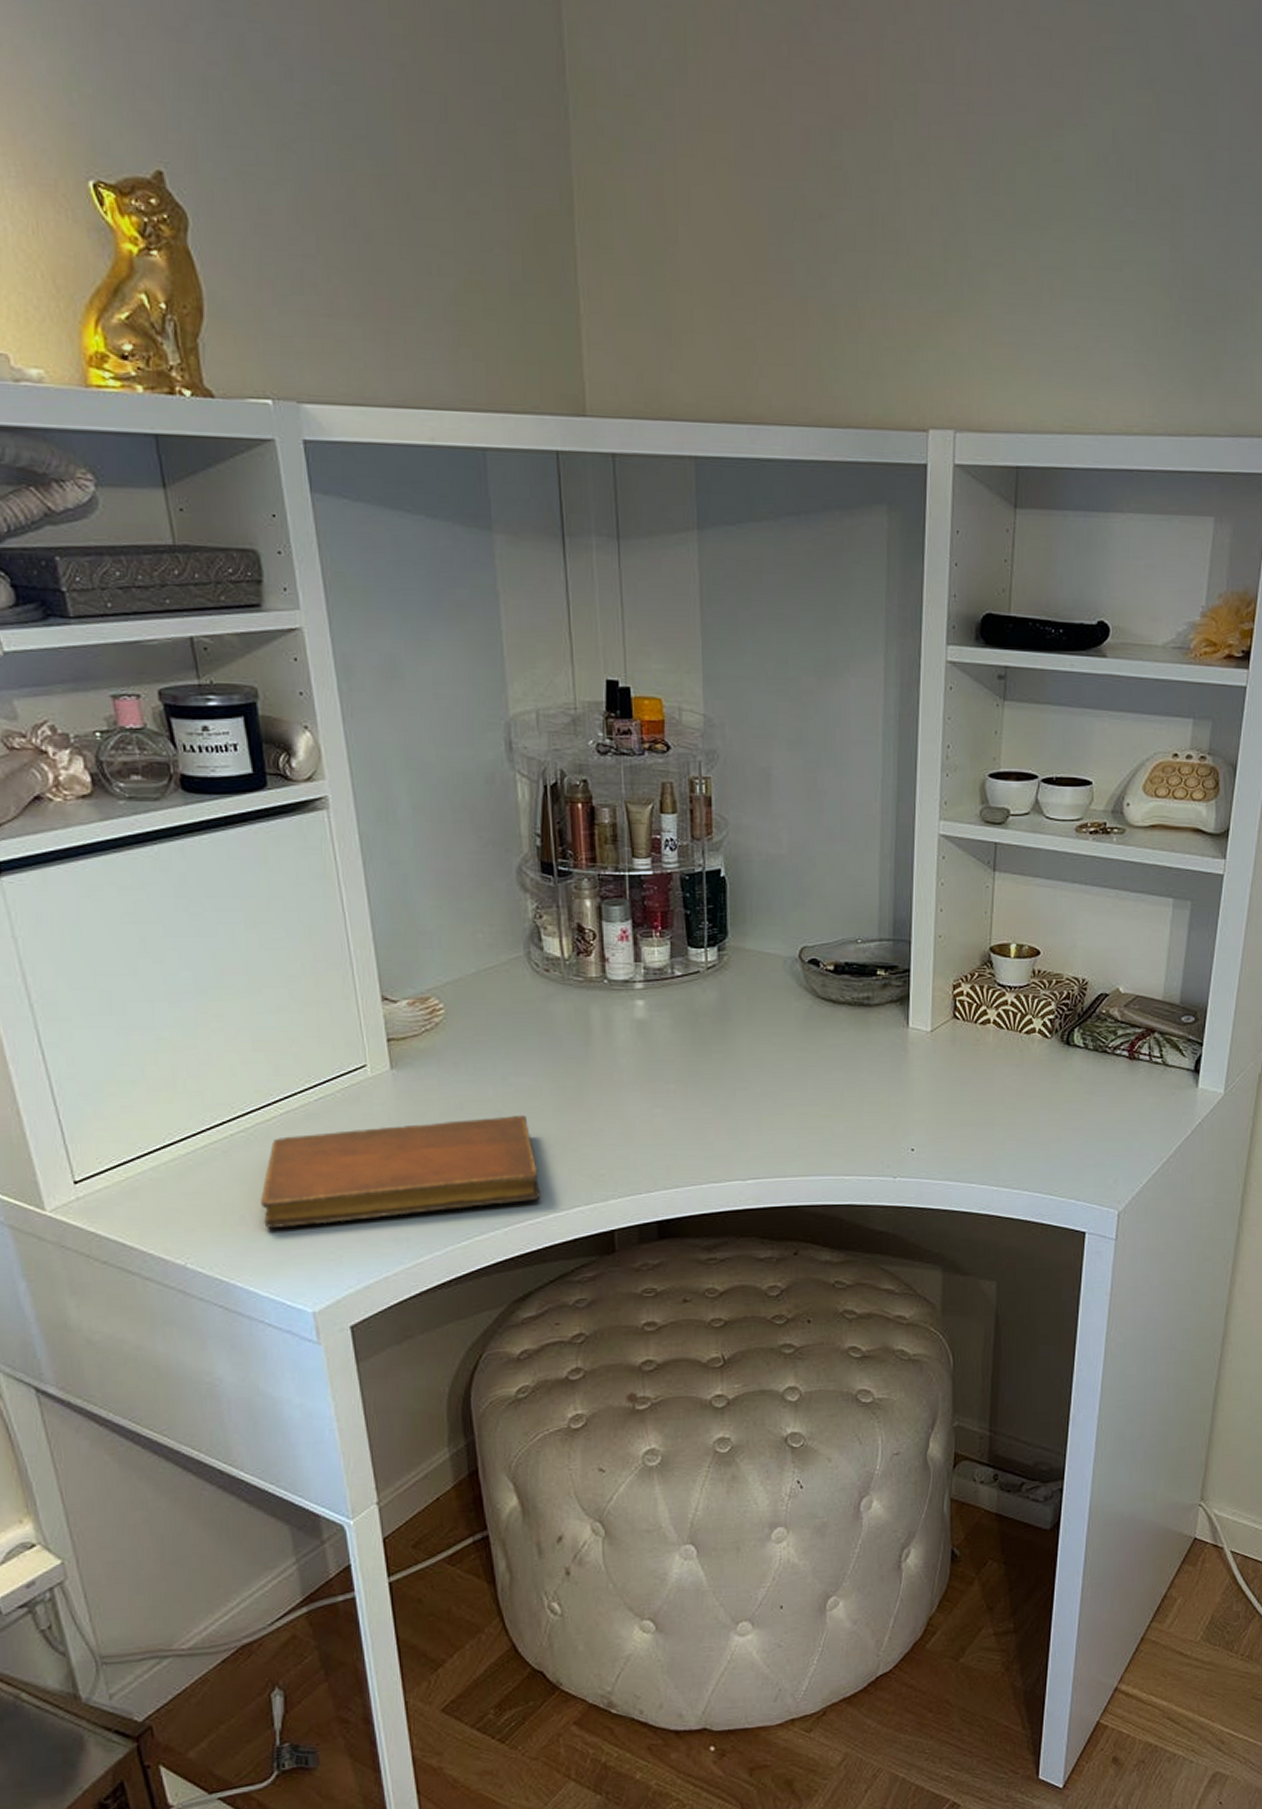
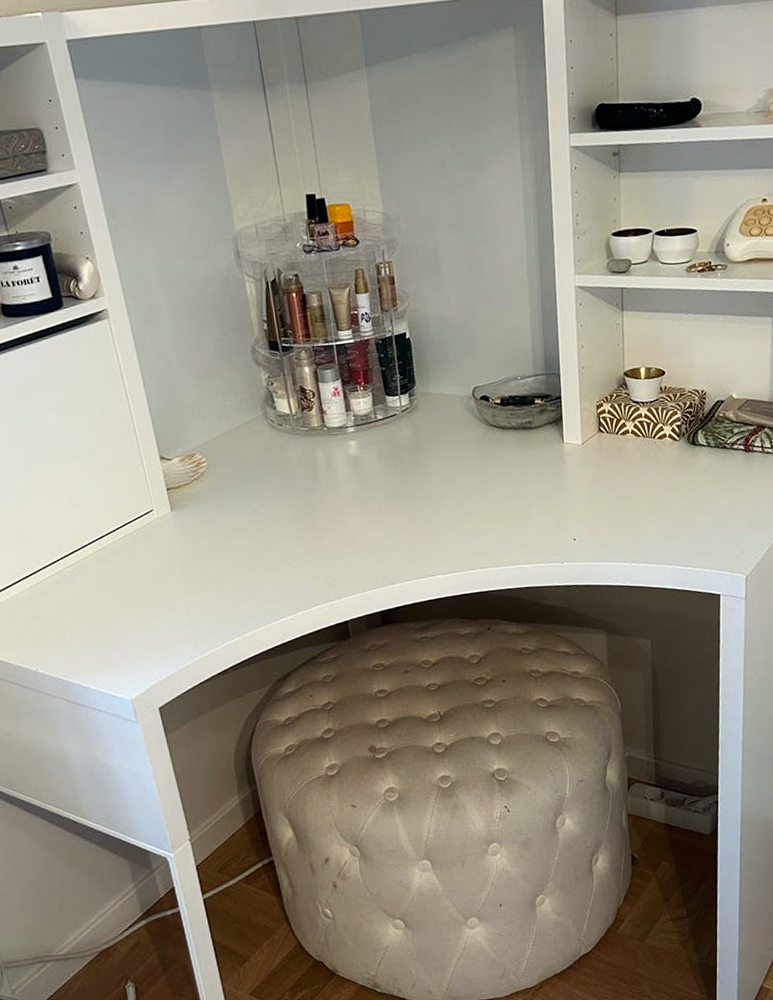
notebook: present [261,1115,541,1228] -> none [86,538,290,638]

